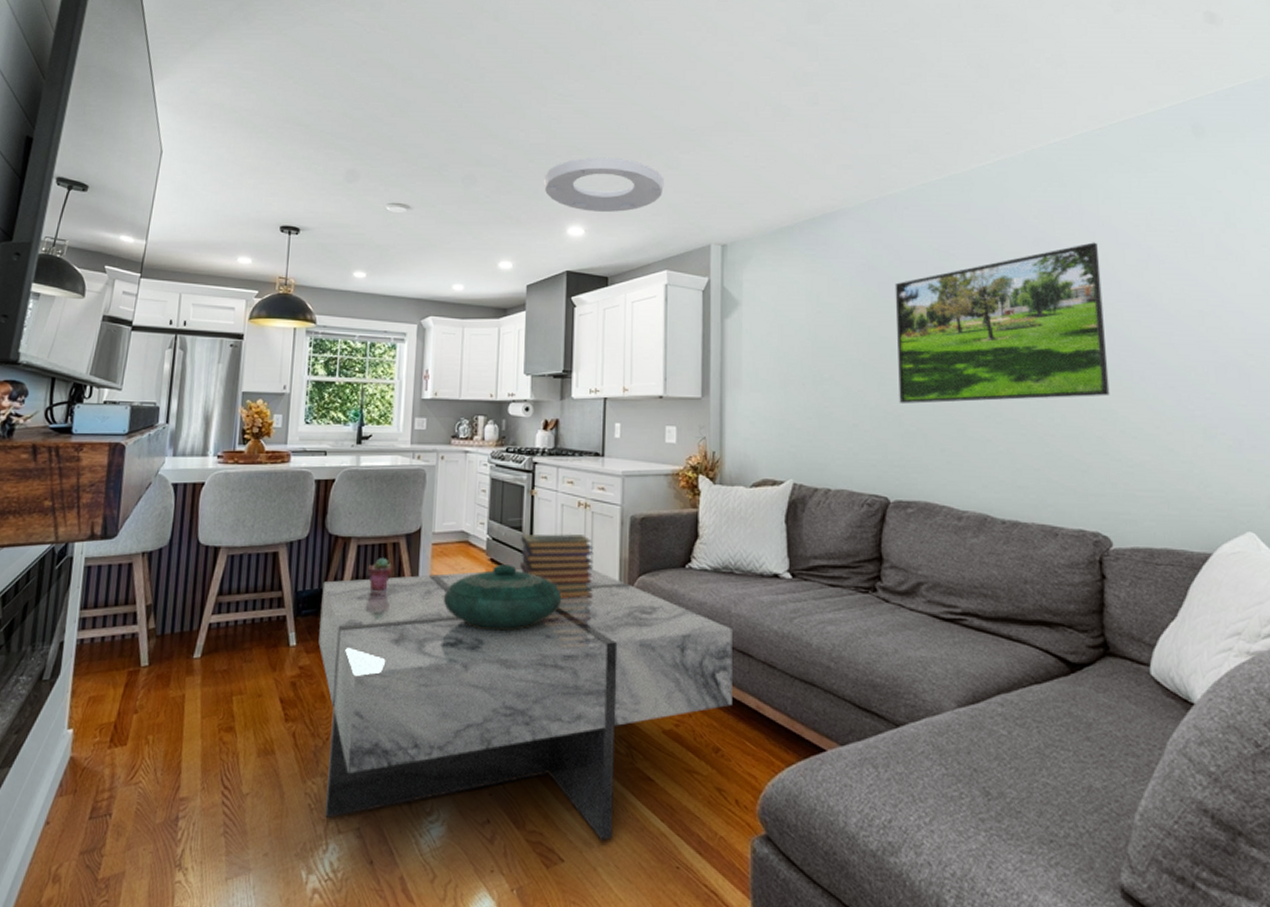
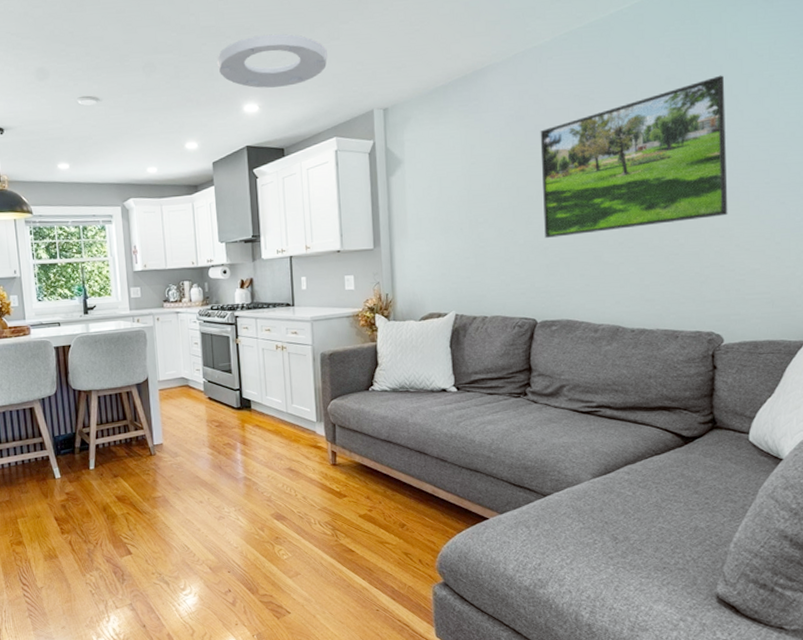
coffee table: present [318,569,732,841] -> none [74,398,413,600]
potted succulent: present [367,558,392,591] -> none [109,404,129,430]
decorative bowl: present [443,565,562,631] -> none [173,401,270,453]
book stack: present [520,533,594,598] -> none [230,371,295,423]

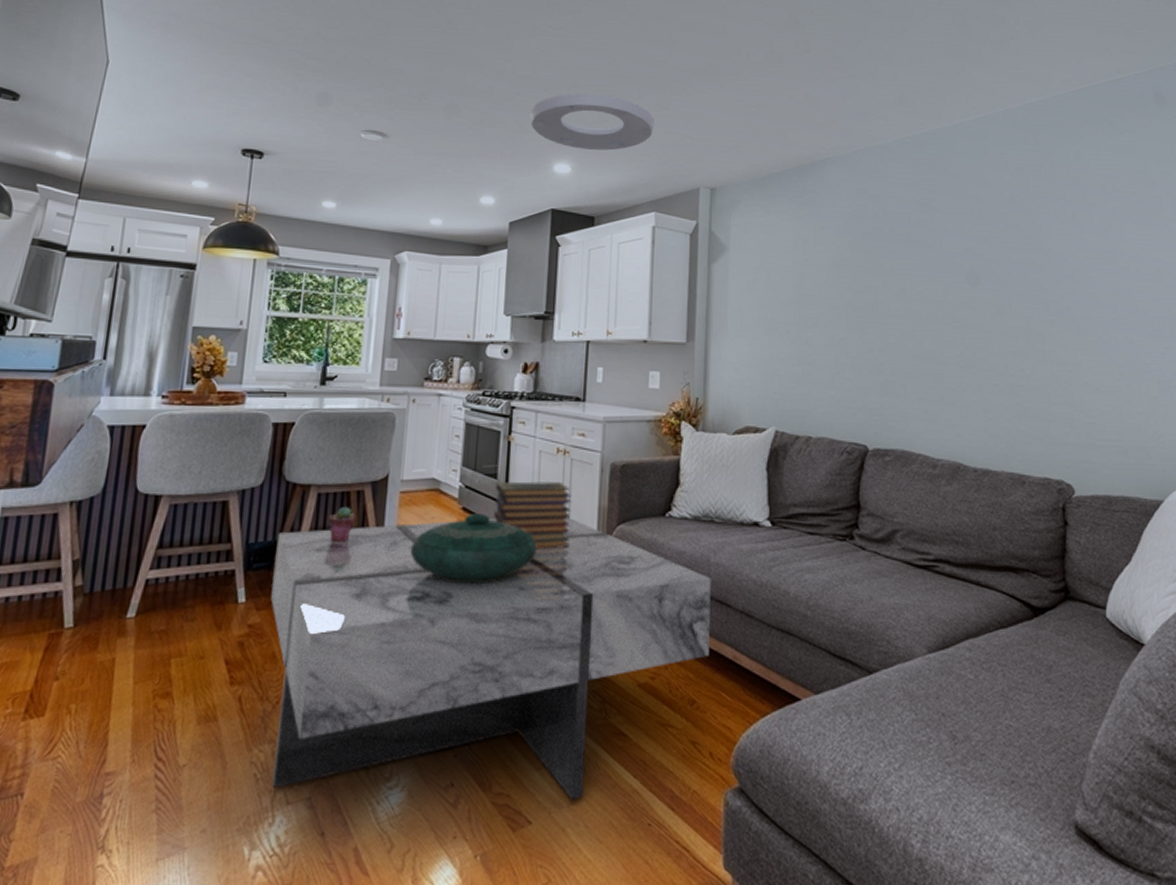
coffee table: none [74,398,413,600] -> present [270,518,711,800]
potted succulent: none [109,404,129,430] -> present [328,507,355,542]
decorative bowl: none [173,401,270,453] -> present [410,514,538,583]
book stack: none [230,371,295,423] -> present [494,480,572,549]
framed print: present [540,75,728,238] -> none [878,200,1076,353]

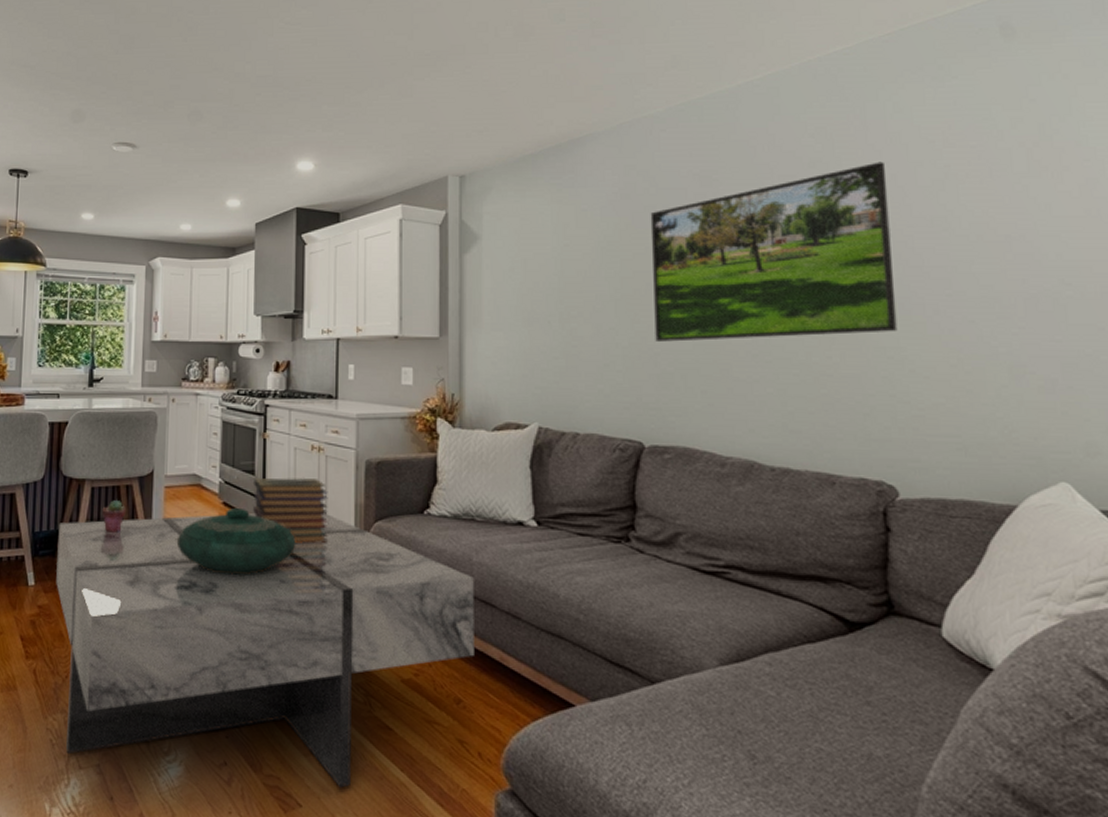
ceiling light: present [529,93,654,151] -> none [270,87,397,145]
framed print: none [878,200,1076,353] -> present [650,161,898,342]

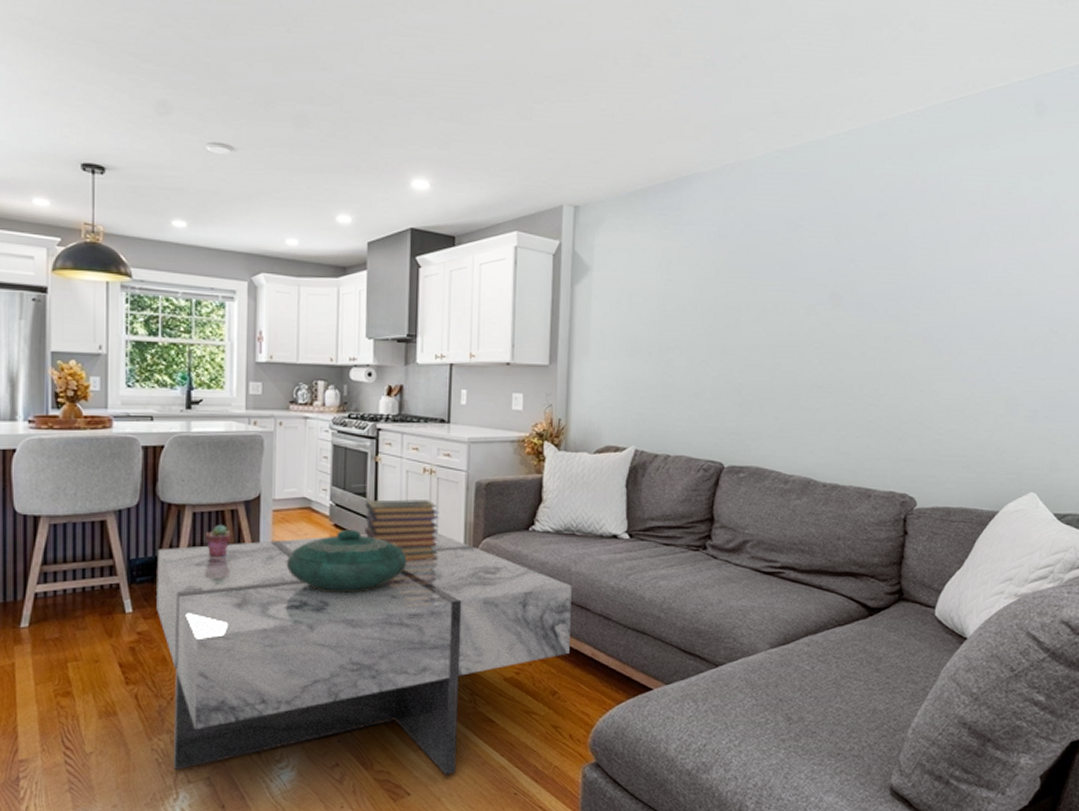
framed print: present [650,161,898,342] -> none [740,218,936,374]

